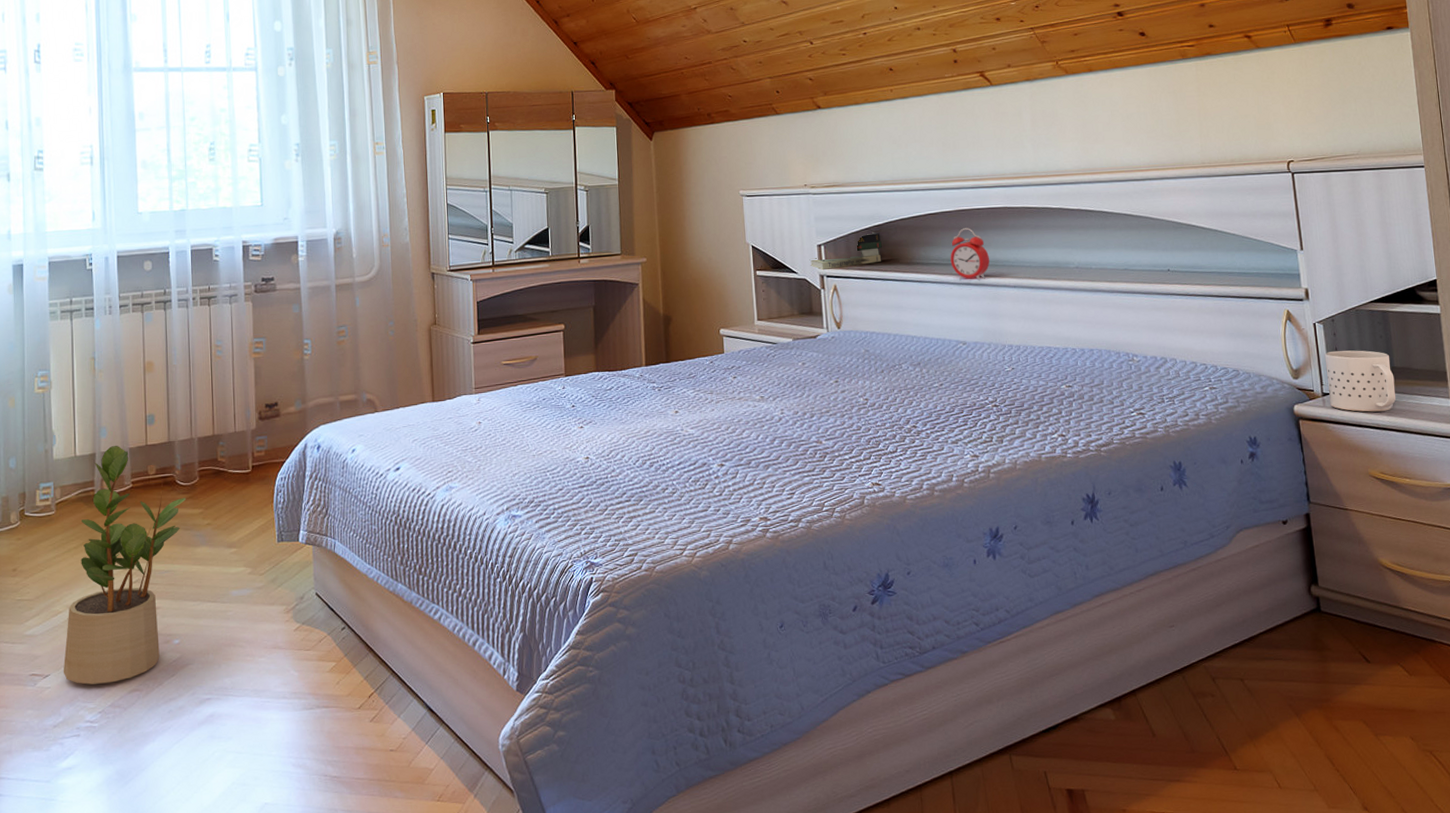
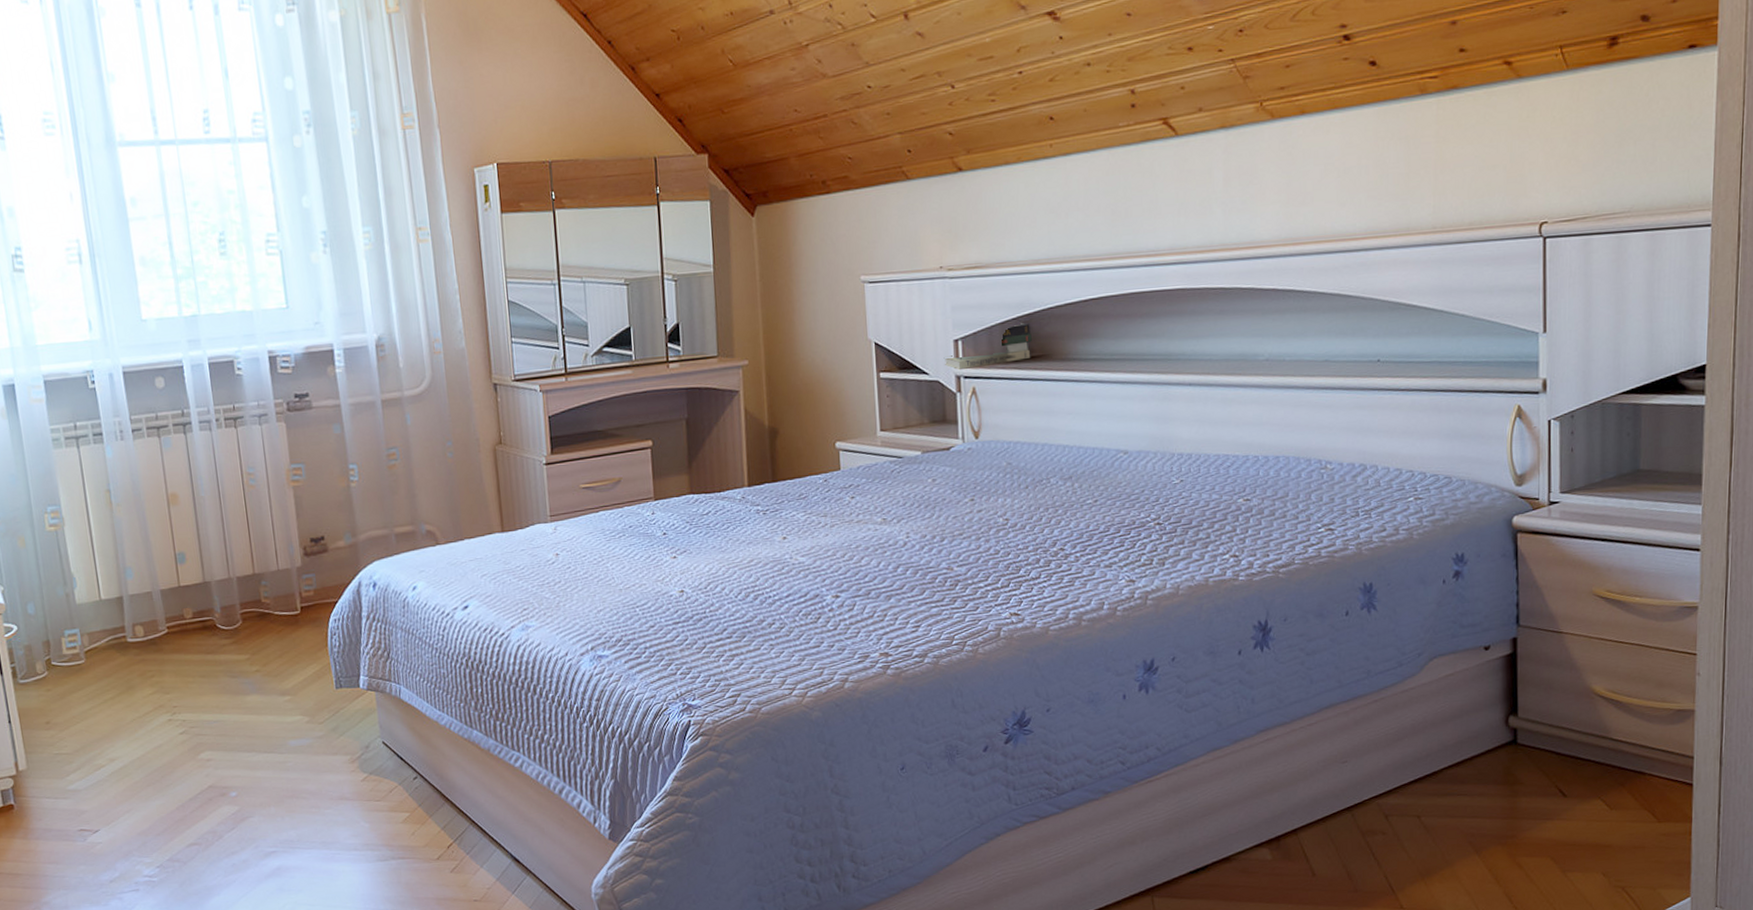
potted plant: present [63,446,187,685] -> none [112,588,231,839]
alarm clock: present [950,228,990,281] -> none [1114,315,1161,379]
mug: present [1324,350,1396,412] -> none [1556,450,1638,523]

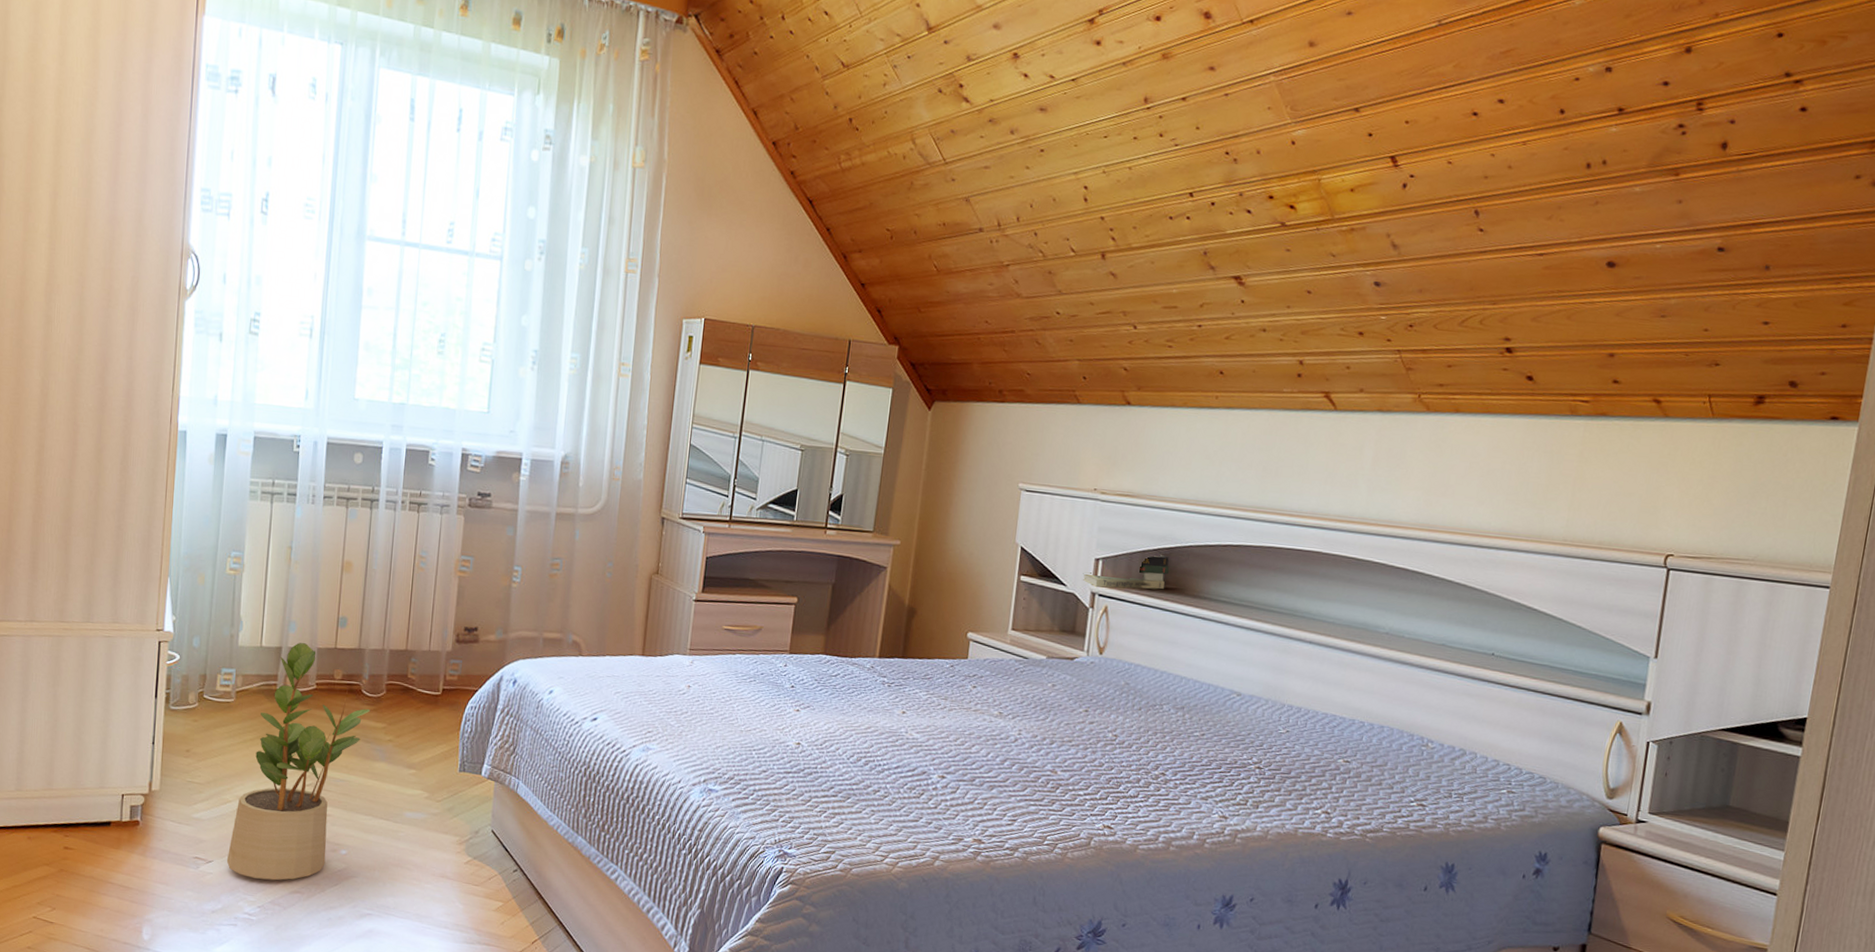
potted plant: none [112,588,231,839] -> present [226,642,371,881]

